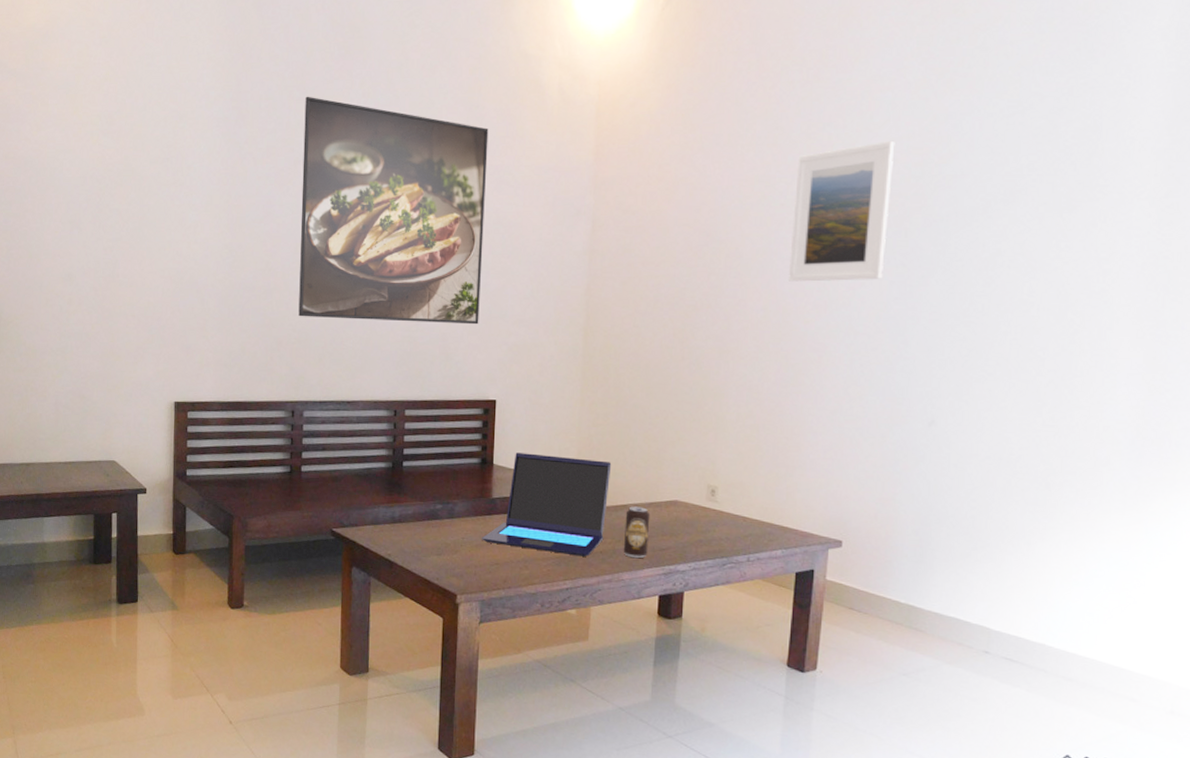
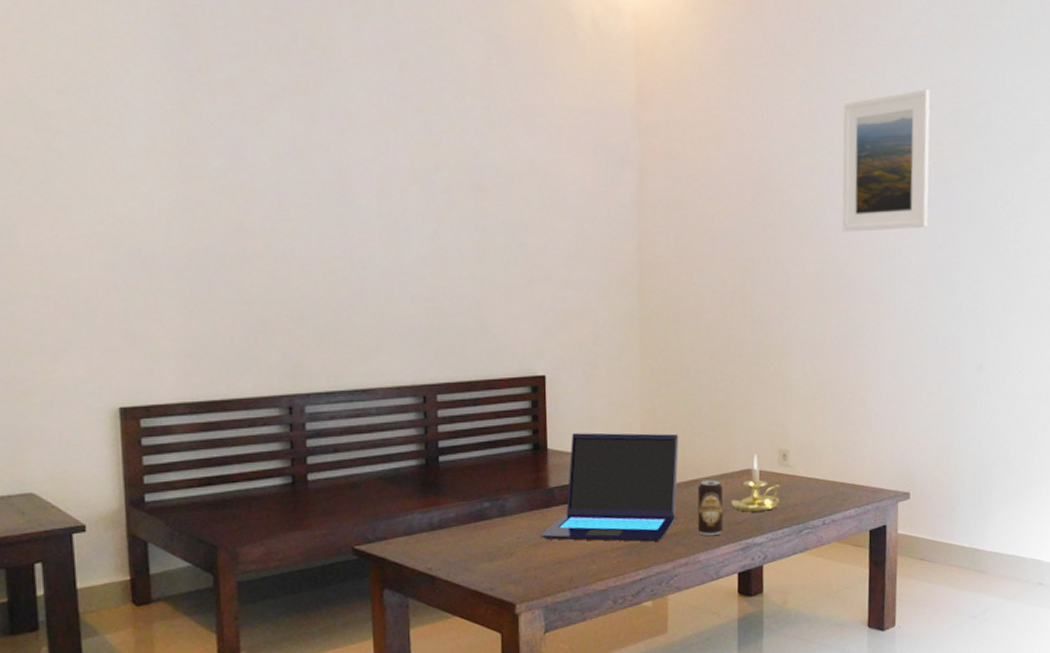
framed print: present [298,96,489,325] -> none [277,15,519,290]
candle holder: none [656,487,706,542] -> present [731,454,780,512]

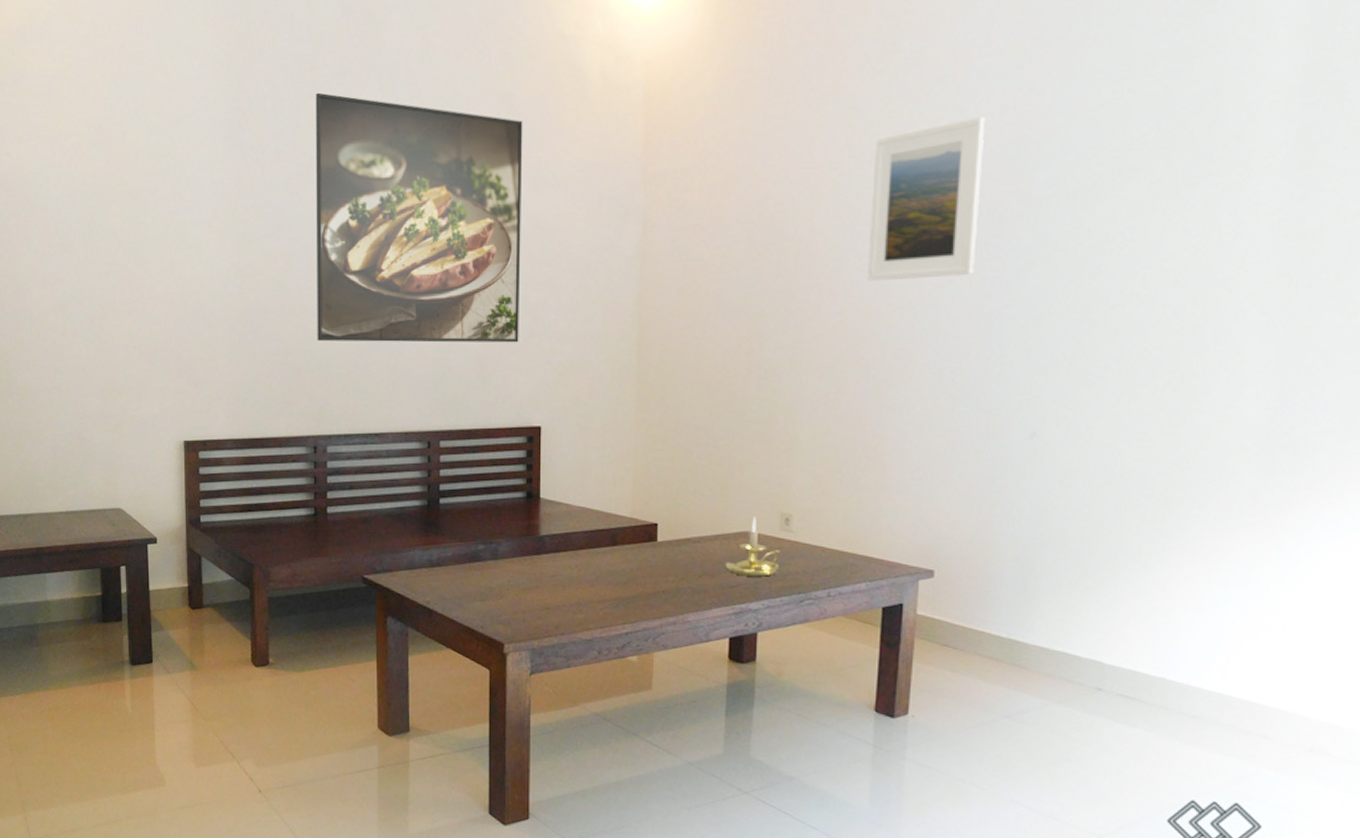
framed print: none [277,15,519,290] -> present [316,92,523,343]
laptop: present [540,432,679,542] -> none [530,484,673,597]
beverage can: present [697,480,723,537] -> none [688,540,718,598]

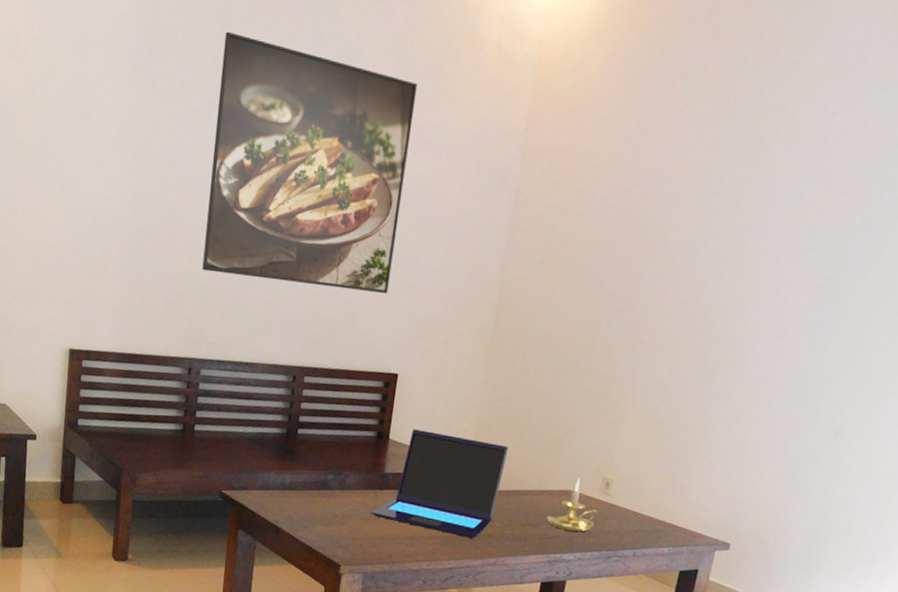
laptop: none [530,484,673,597] -> present [370,429,509,539]
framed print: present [867,115,986,281] -> none [713,132,845,281]

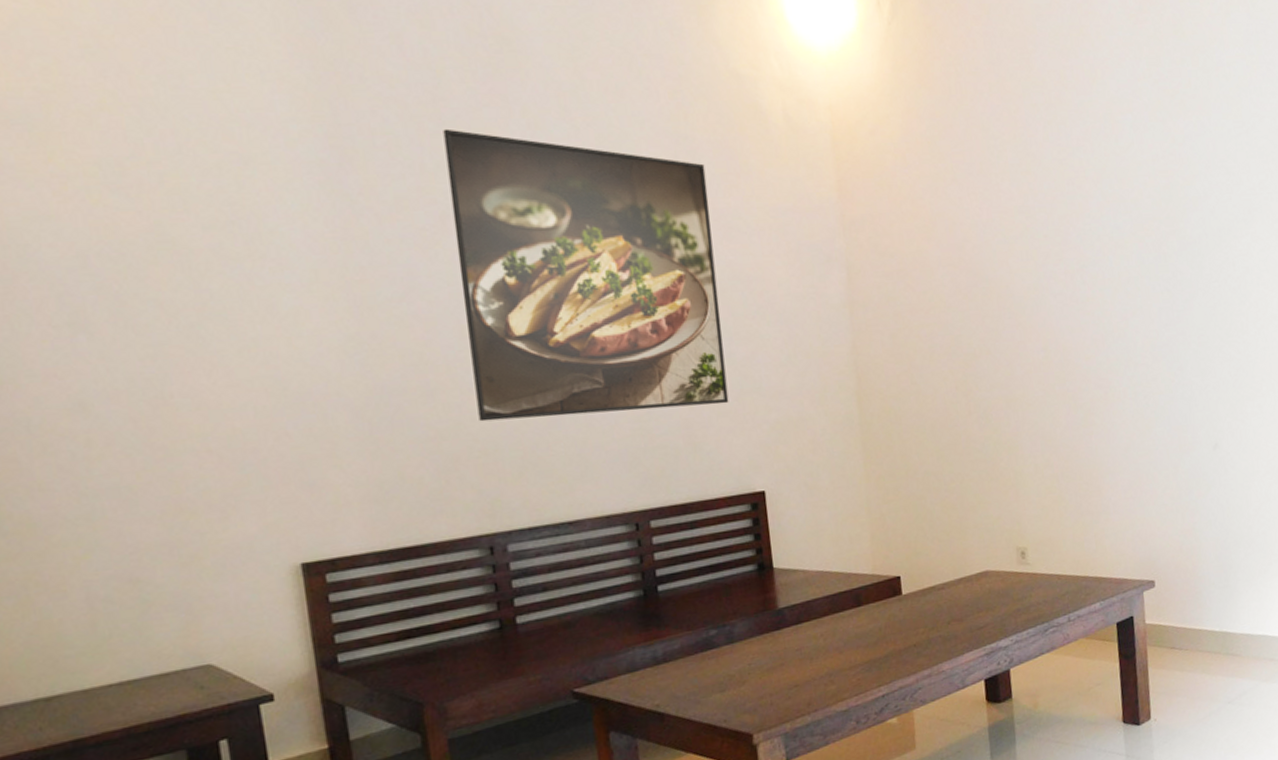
laptop: present [370,429,509,539] -> none [773,541,916,664]
candle holder: present [546,478,597,532] -> none [971,555,1022,616]

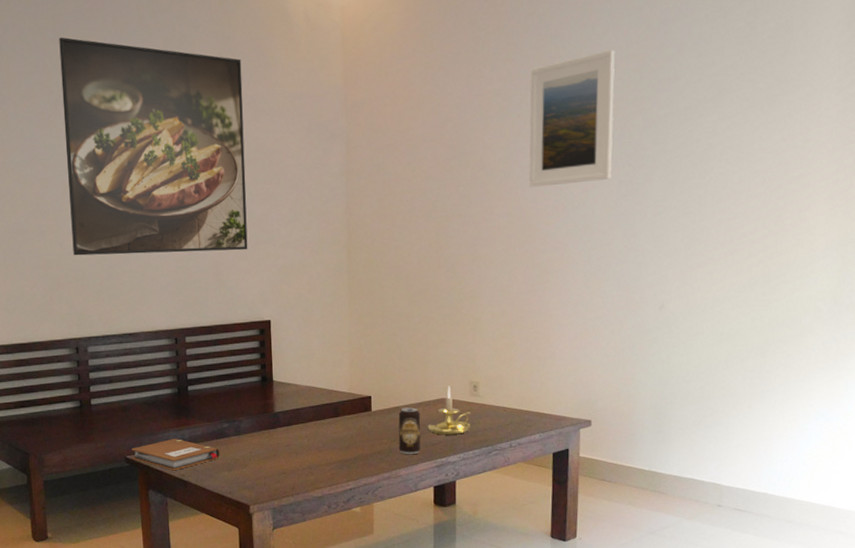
notebook: none [581,657,708,702] -> present [132,439,220,471]
beverage can: none [935,585,966,645] -> present [398,407,421,455]
candle holder: none [971,555,1022,616] -> present [427,386,471,435]
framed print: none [1053,164,1151,317] -> present [529,49,615,187]

